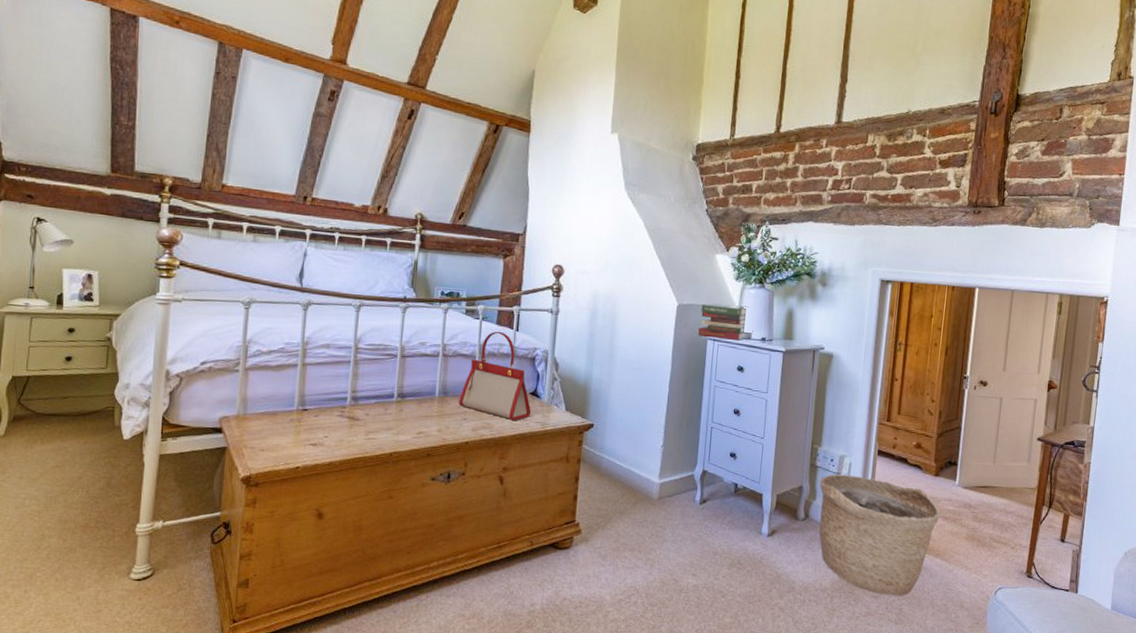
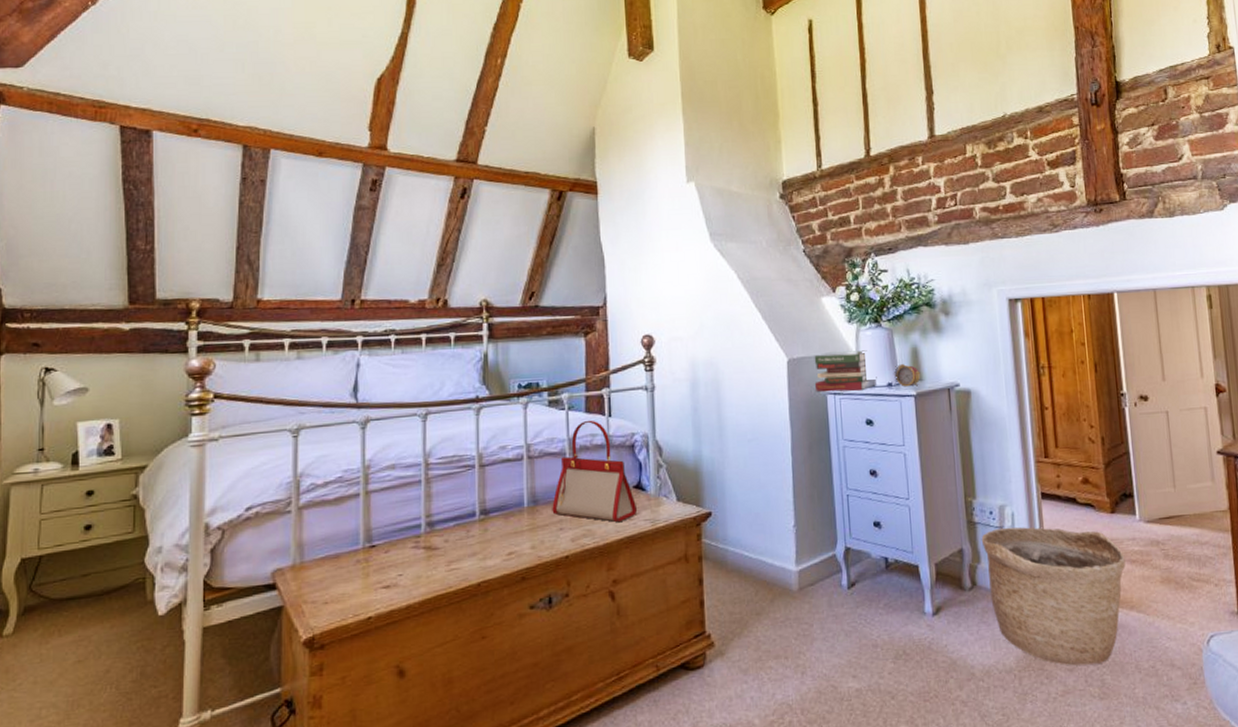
alarm clock: none [768,323,792,344] -> present [893,364,921,387]

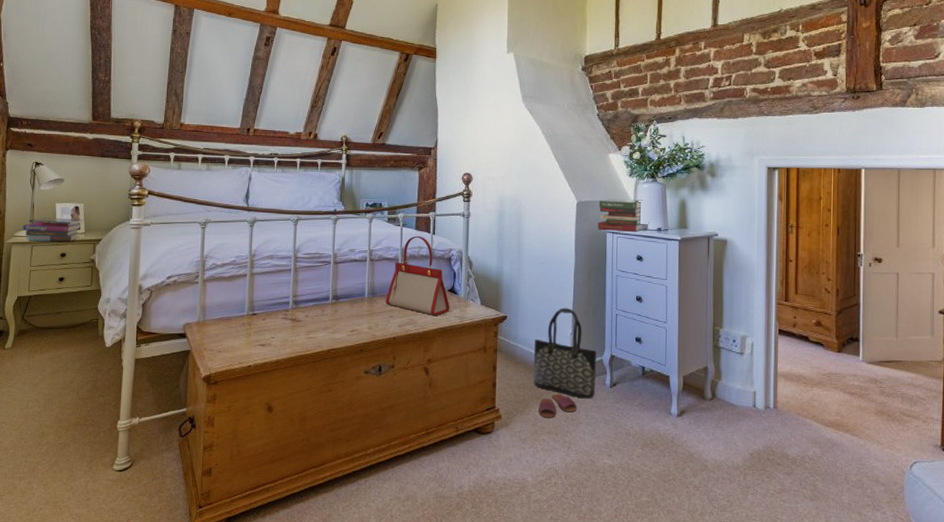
books: none [27,440,120,479] -> present [23,217,84,242]
tote bag: none [749,493,830,608] -> present [533,308,596,399]
slippers: none [760,604,809,639] -> present [538,393,577,418]
alarm clock: present [893,364,921,387] -> none [663,214,686,233]
basket: present [981,527,1126,666] -> none [723,354,846,472]

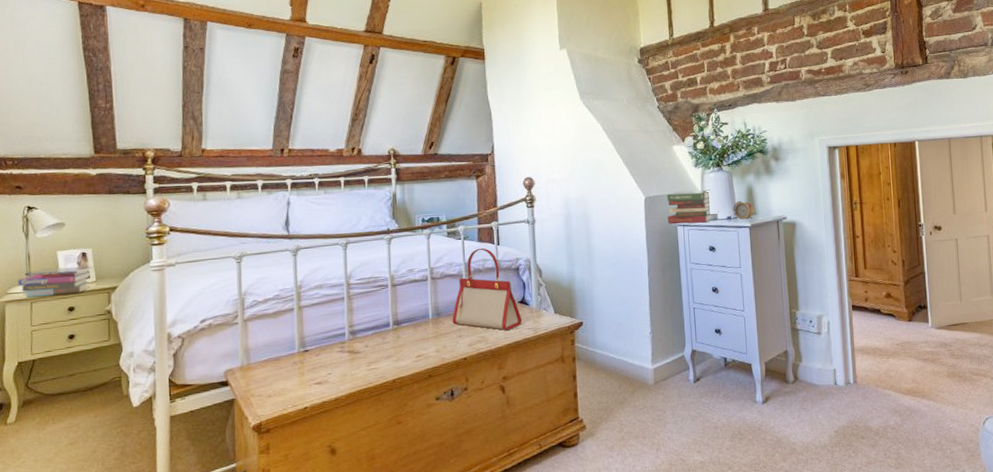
tote bag: present [533,308,596,399] -> none [613,307,680,398]
slippers: present [538,393,577,418] -> none [623,395,663,422]
alarm clock: none [663,214,686,233] -> present [732,201,755,220]

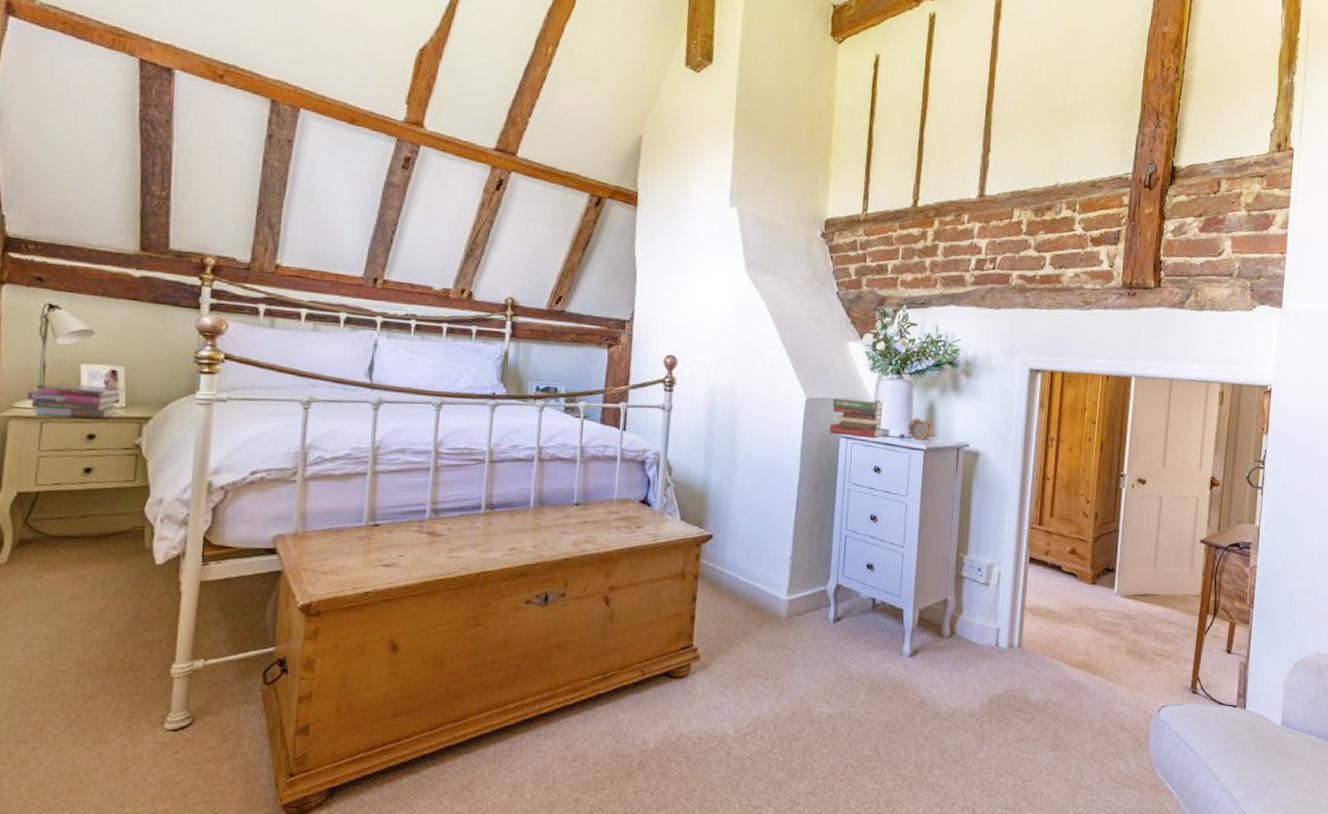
handbag: present [452,247,522,331] -> none [557,431,640,534]

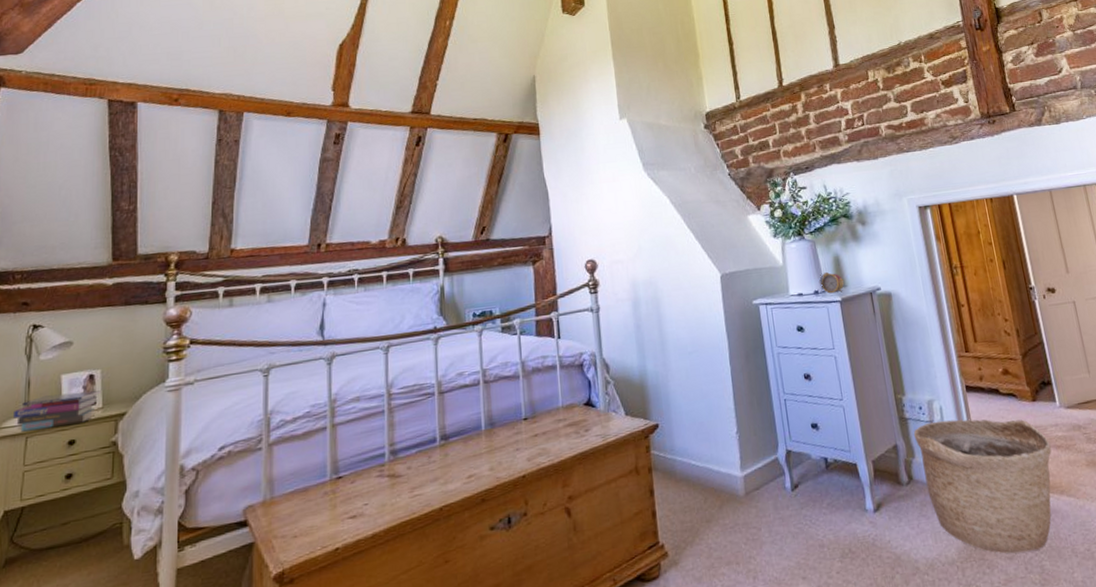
books: present [830,397,891,439] -> none [745,261,805,303]
basket: none [966,584,1097,718] -> present [913,419,1052,554]

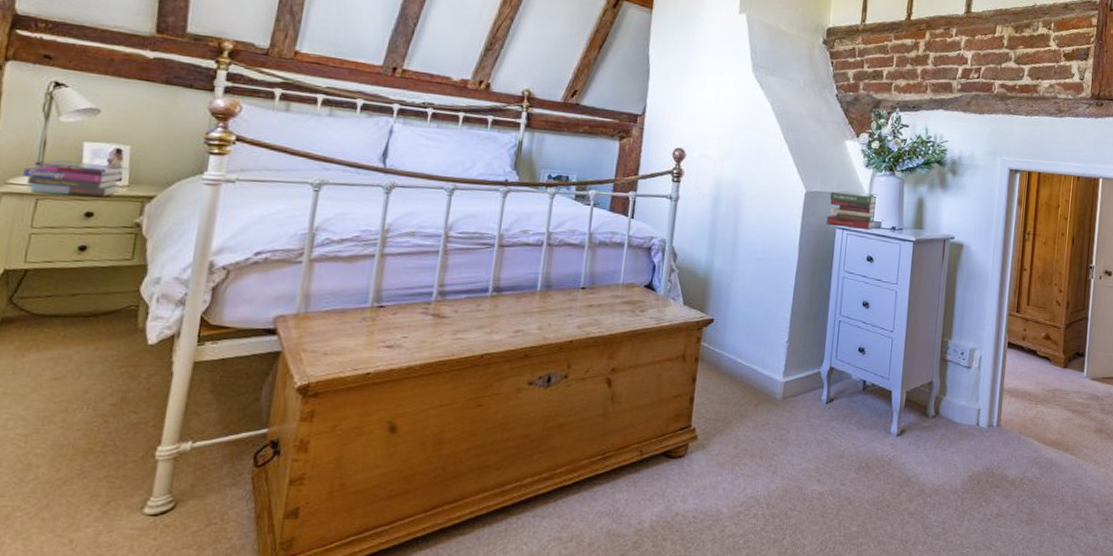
books: none [745,261,805,303] -> present [827,191,883,231]
alarm clock: present [818,272,845,294] -> none [898,212,923,233]
basket: present [913,419,1052,554] -> none [949,367,1068,494]

